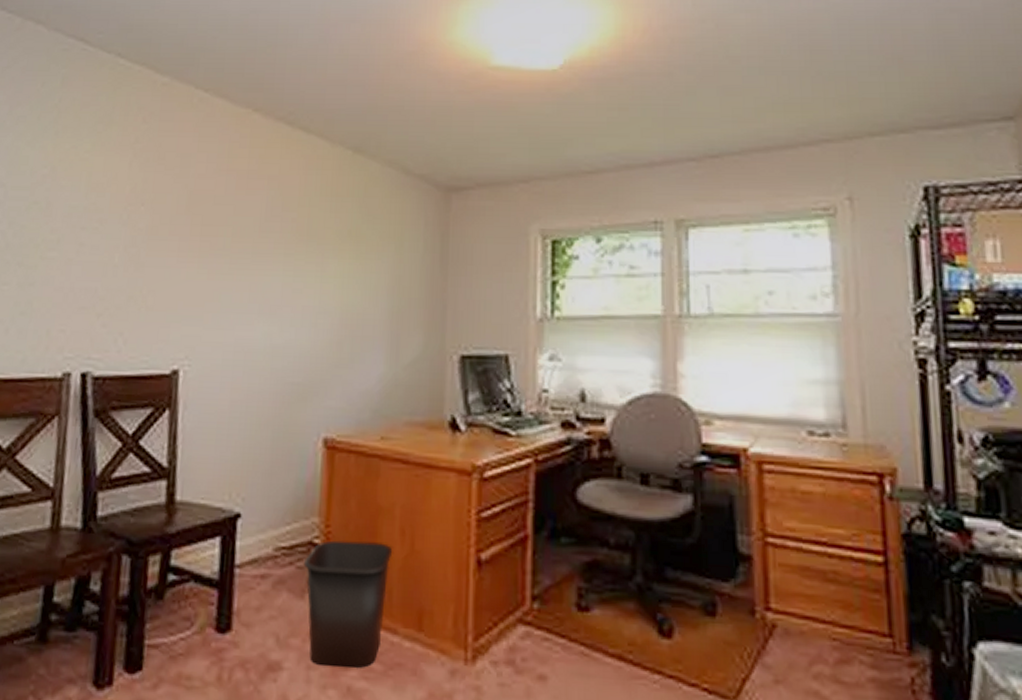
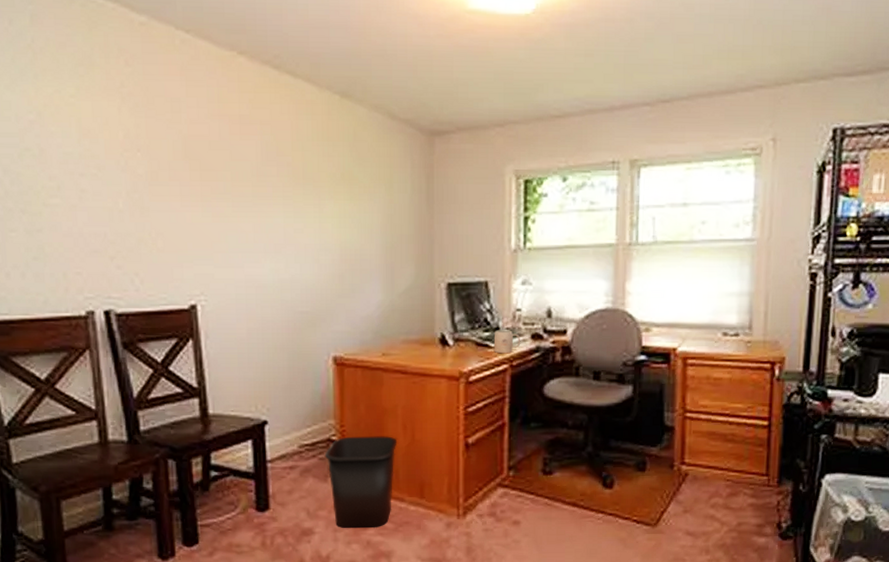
mug: none [514,414,548,445] -> present [493,330,521,354]

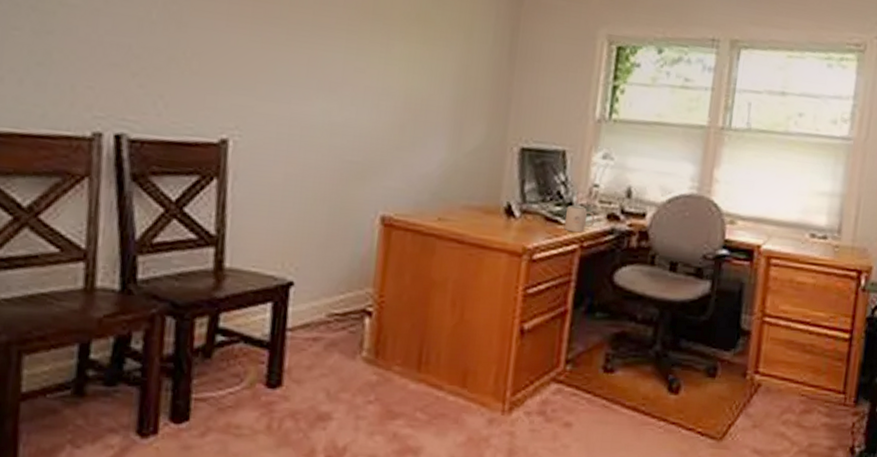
waste bin: present [325,436,396,528] -> none [357,309,442,419]

